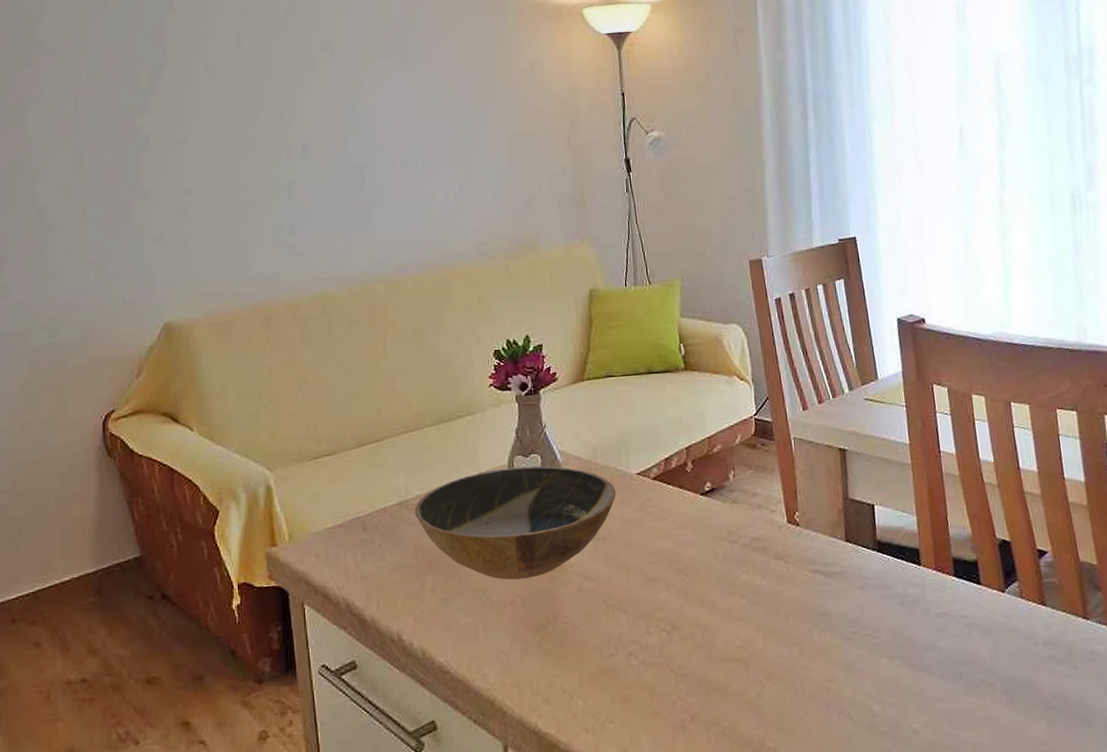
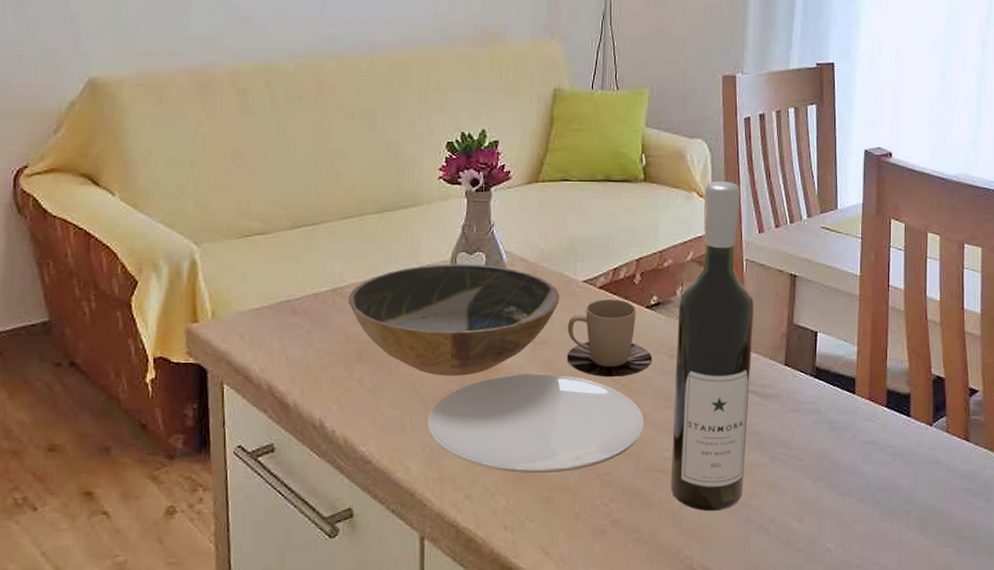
plate: none [500,569,713,673] -> present [428,375,644,474]
cup: none [626,489,713,569] -> present [566,299,653,378]
bottle: none [732,362,820,699] -> present [670,180,754,512]

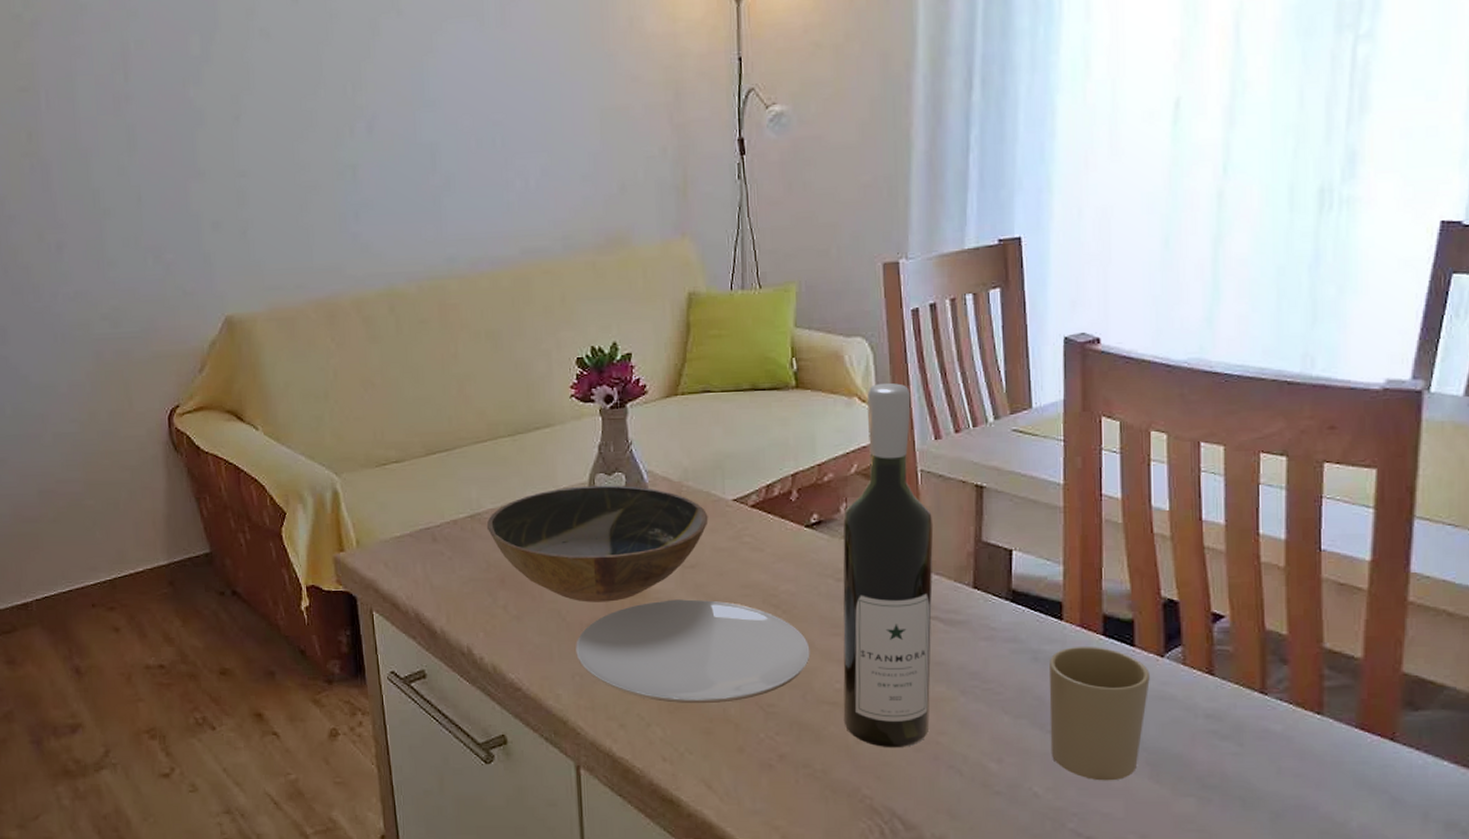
cup: present [566,299,653,378] -> none [718,518,816,603]
mug: none [842,417,921,536] -> present [1048,647,1150,781]

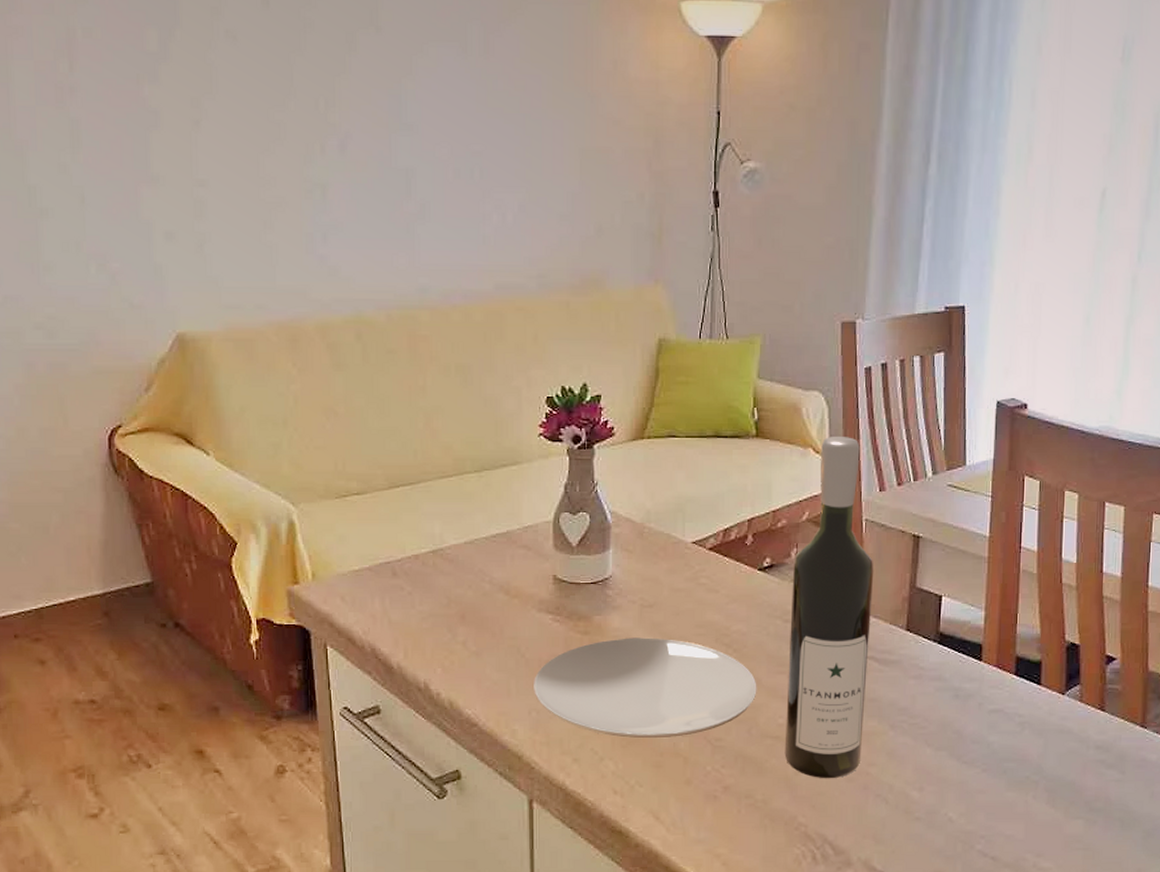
bowl: present [486,485,709,602] -> none [448,524,668,639]
mug: present [1048,647,1150,781] -> none [965,685,1052,806]

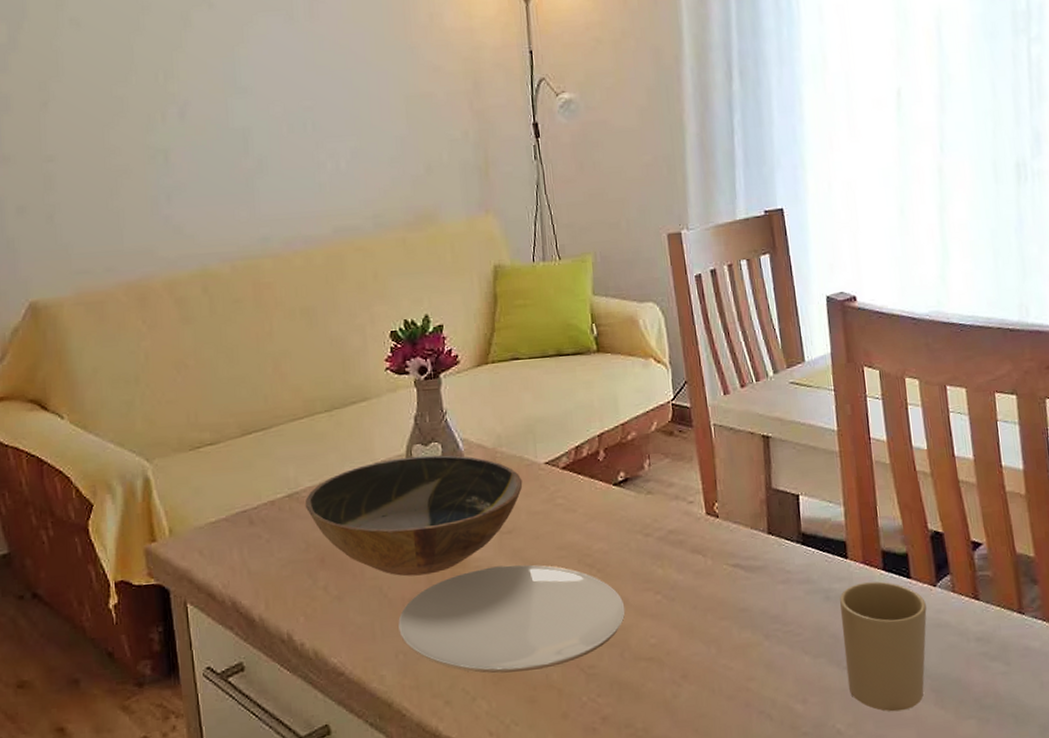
bowl: none [448,524,668,639] -> present [305,455,523,577]
bottle: present [784,436,874,779] -> none [648,343,739,699]
mug: none [965,685,1052,806] -> present [840,581,927,712]

